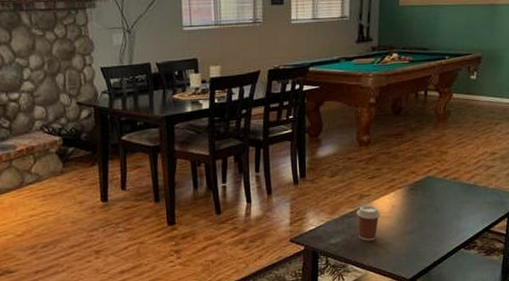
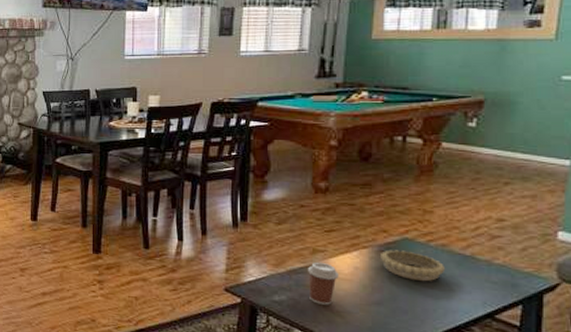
decorative bowl: none [411,186,457,210] -> present [381,250,446,282]

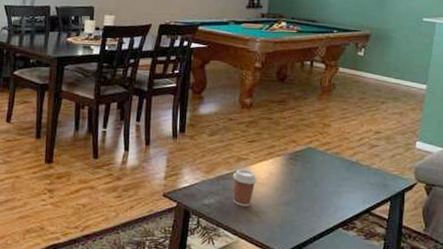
decorative bowl: present [381,250,446,282] -> none [290,157,338,184]

